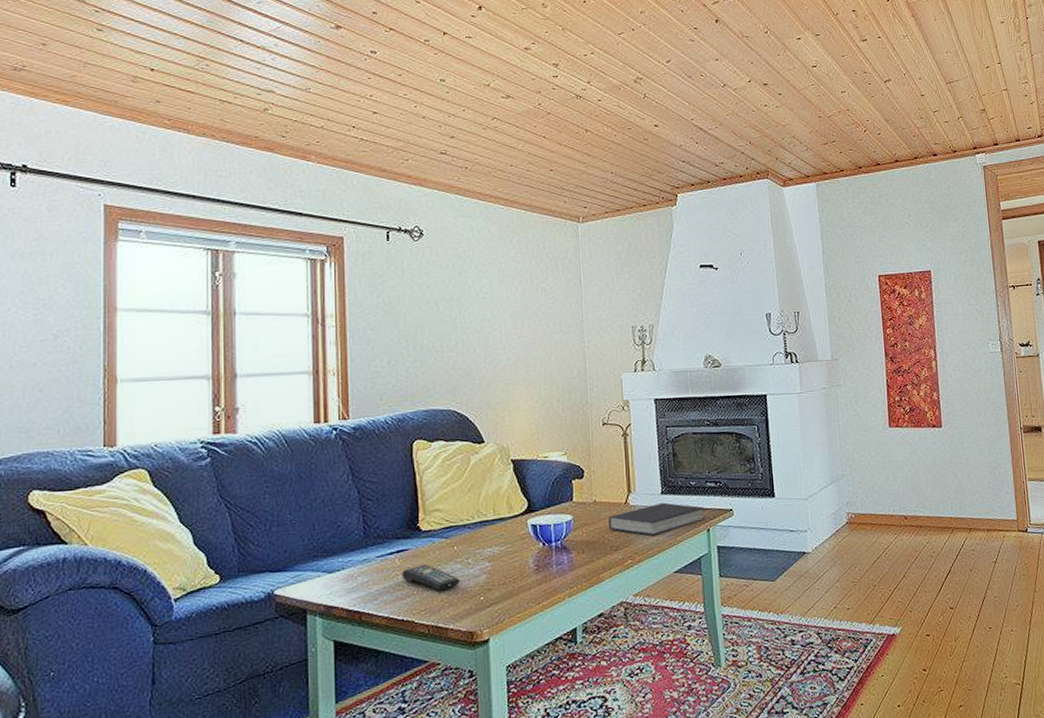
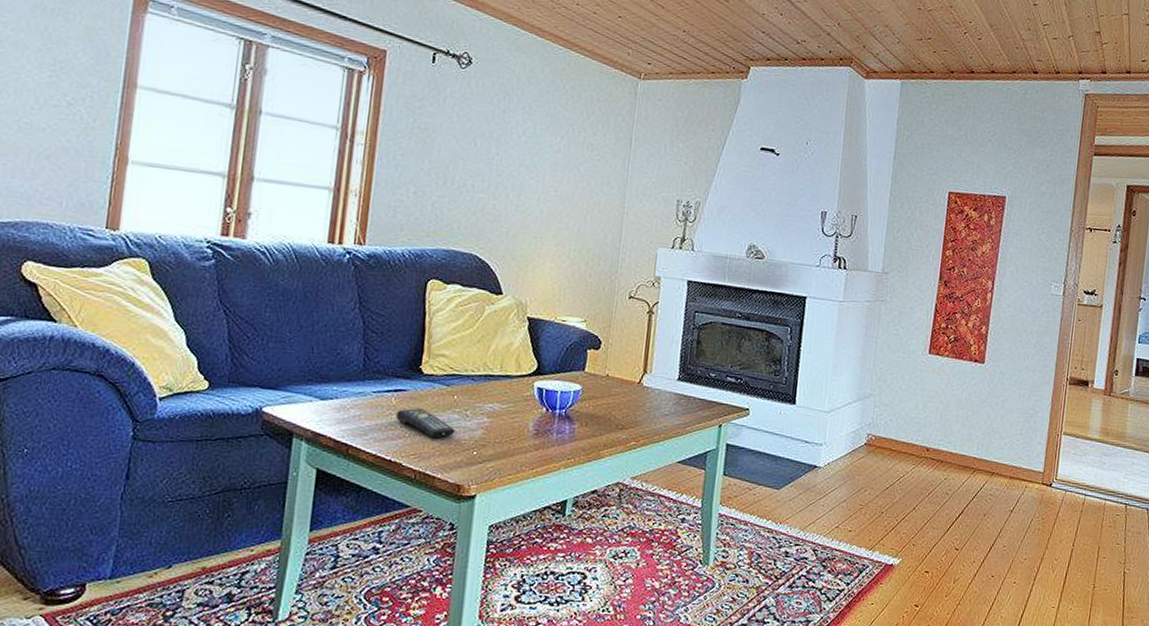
book: present [608,502,704,536] -> none [617,389,719,421]

